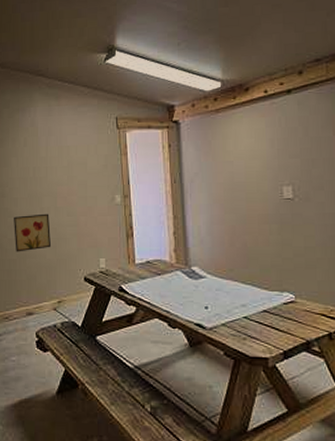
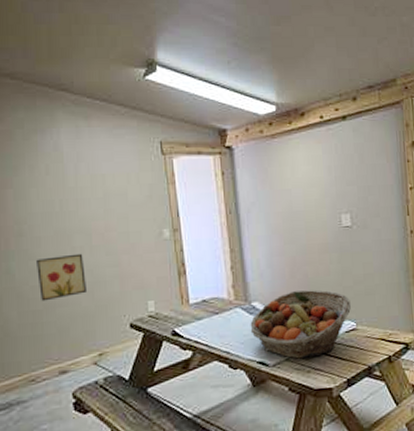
fruit basket: none [189,259,290,325] -> present [250,290,351,359]

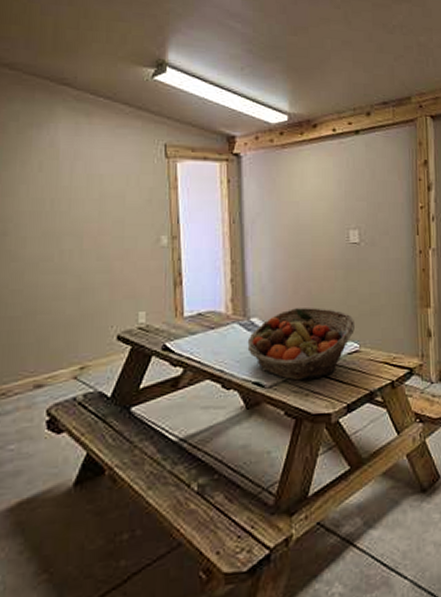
wall art: present [37,253,88,302] -> none [19,257,74,307]

